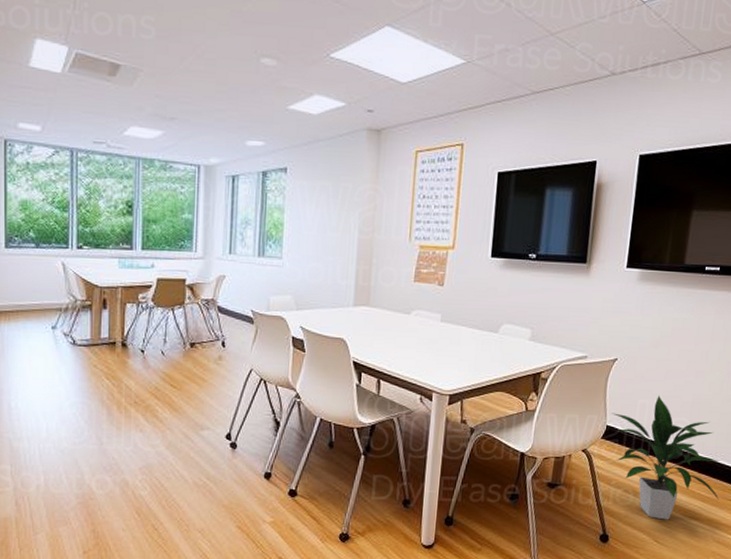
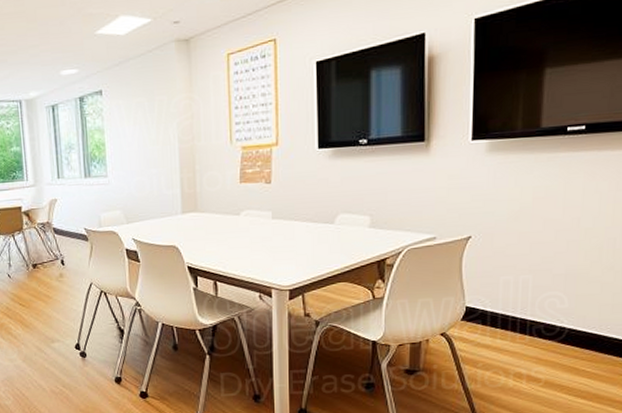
indoor plant: present [612,395,720,520] -> none [471,270,609,400]

